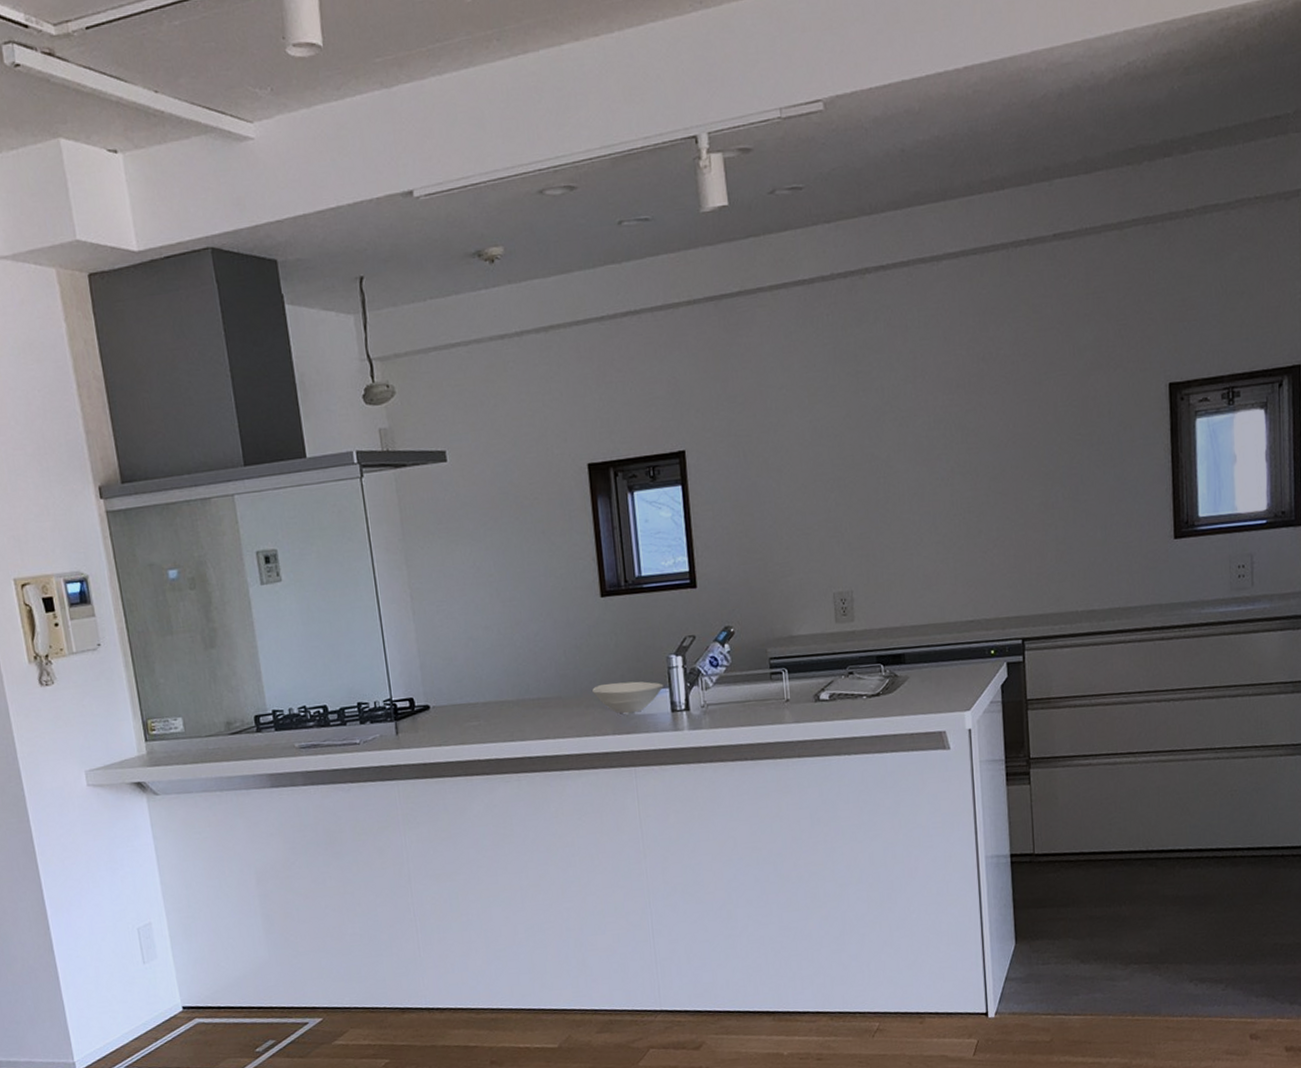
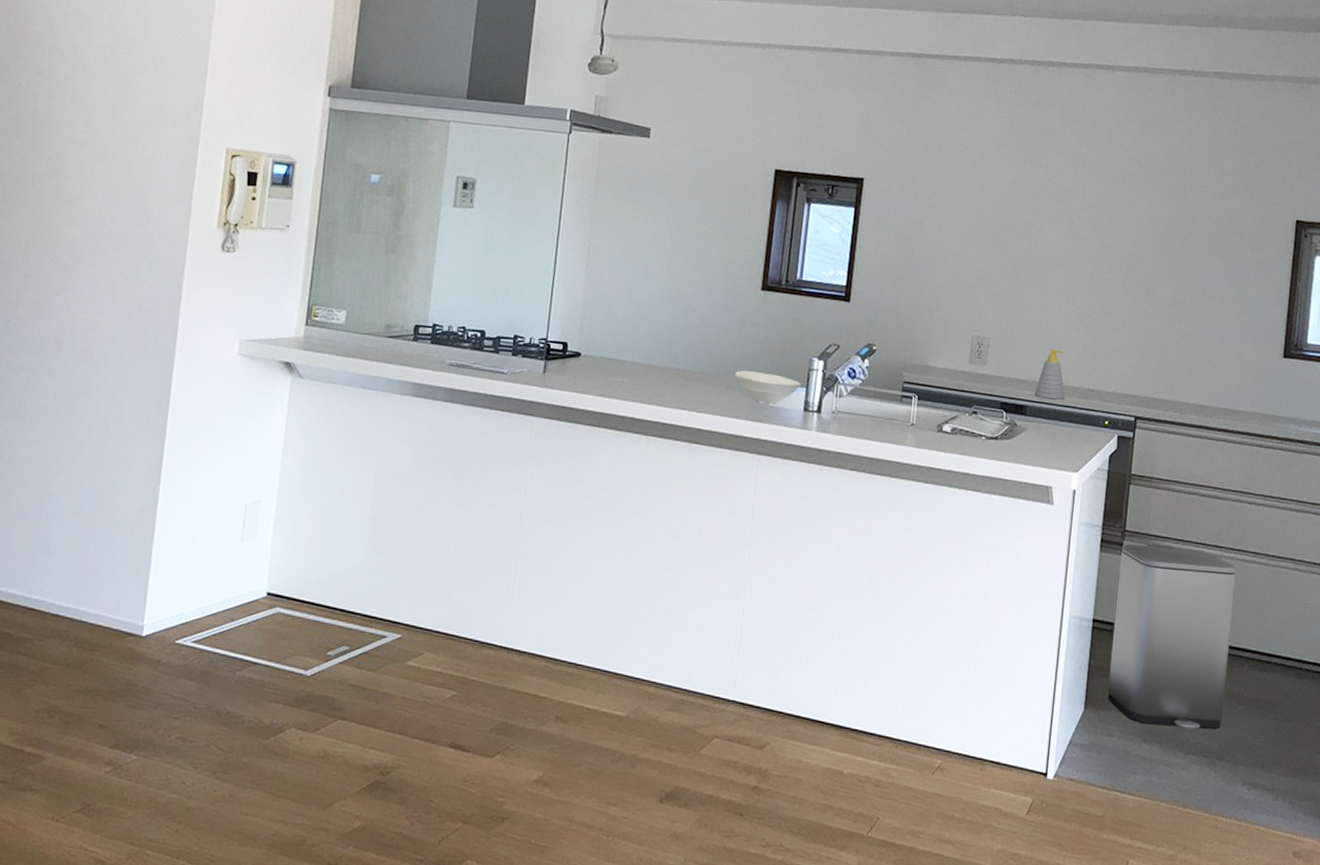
soap bottle: none [911,587,943,642] -> present [1035,349,1065,400]
pedal bin: none [1029,761,1160,945] -> present [1107,543,1237,729]

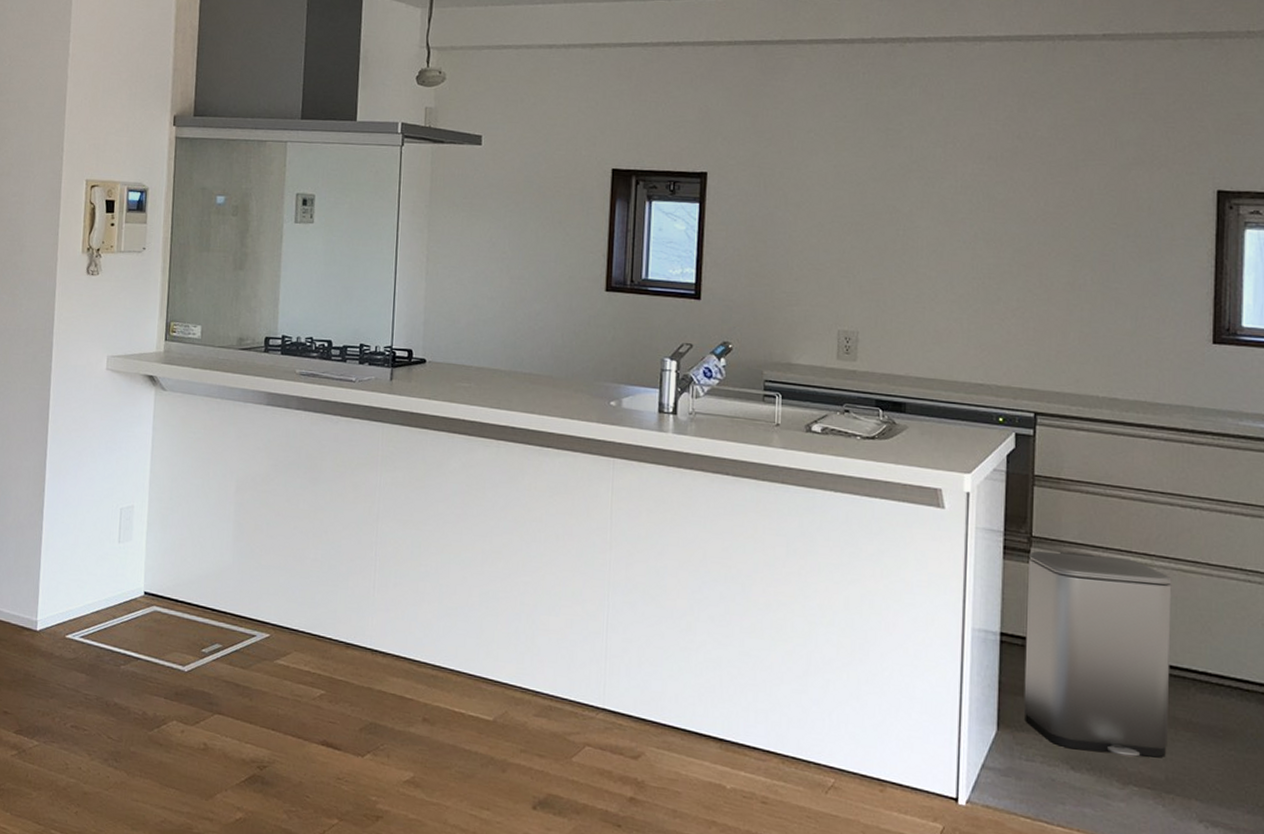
bowl: present [735,370,802,404] -> none [584,372,654,406]
soap bottle: present [1035,349,1065,400] -> none [914,342,949,396]

